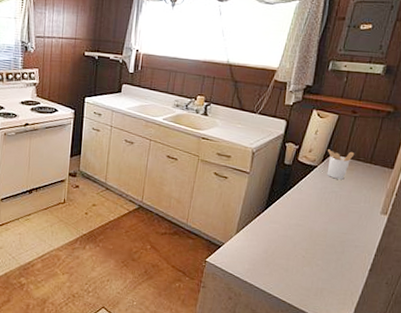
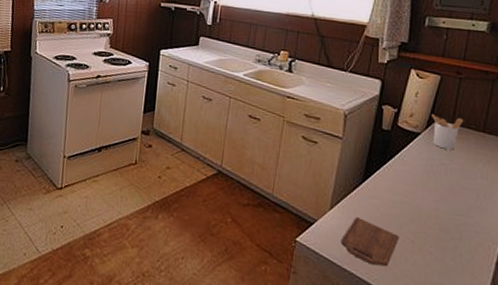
cutting board: none [244,239,293,278] -> present [341,217,399,267]

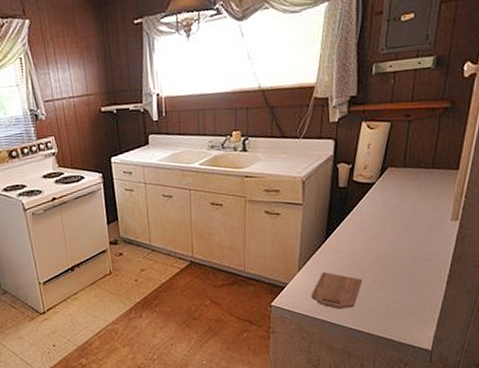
utensil holder: present [432,114,464,150] -> none [384,159,414,193]

